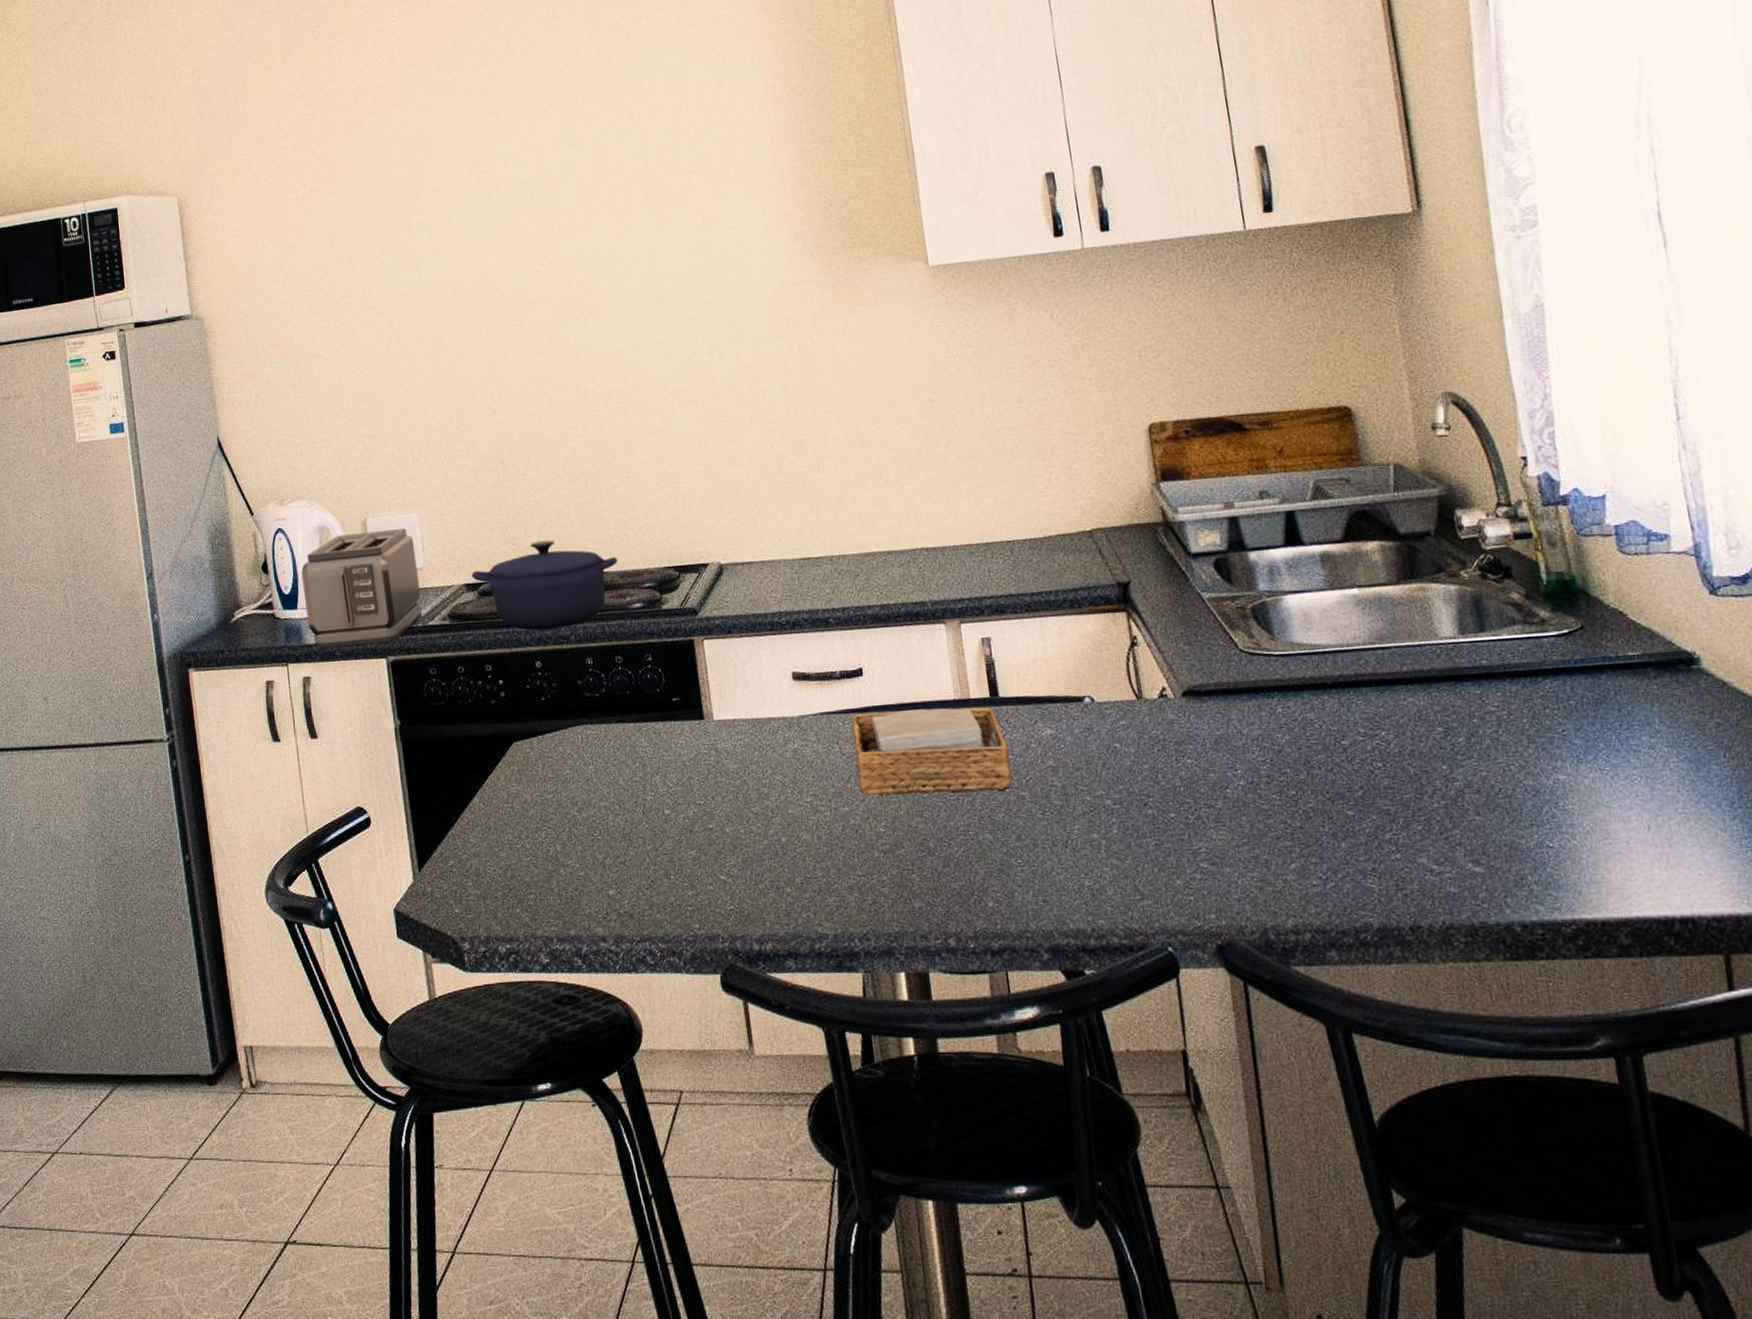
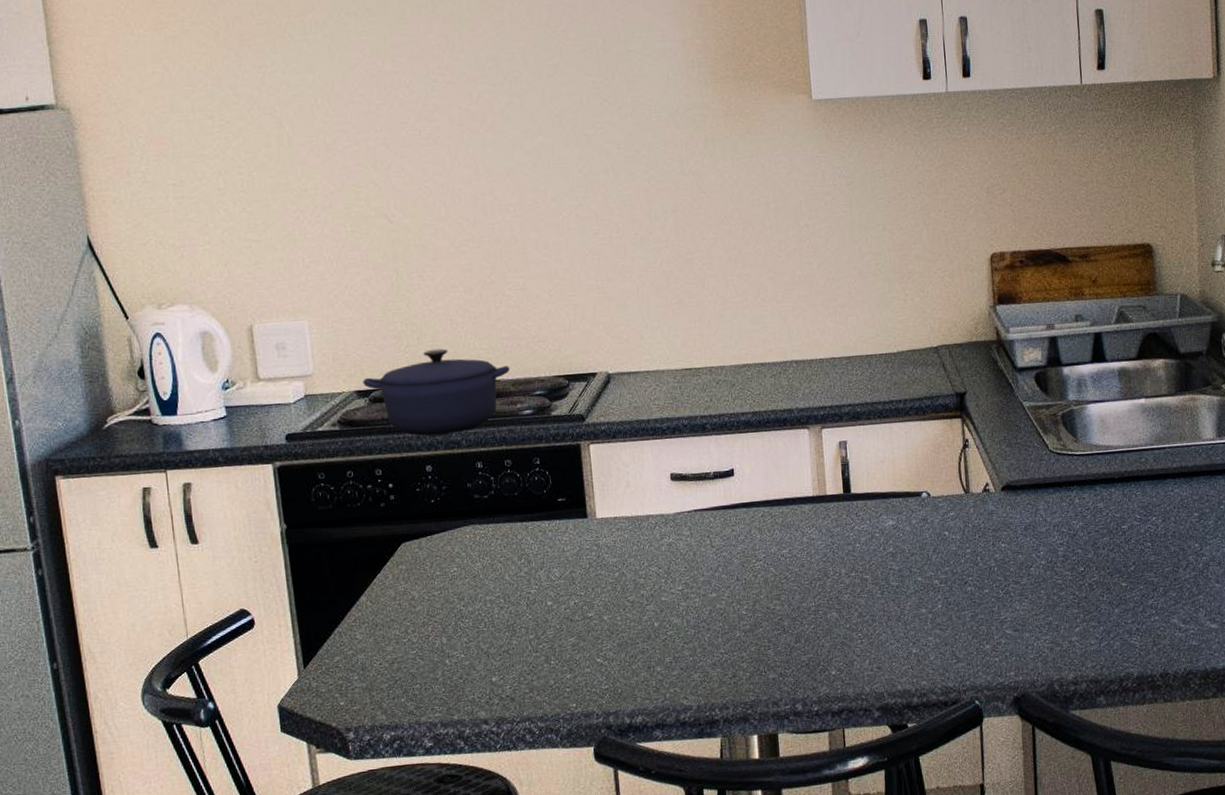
toaster: present [301,528,422,650] -> none [181,335,311,456]
napkin holder: present [851,707,1012,796] -> none [721,502,858,583]

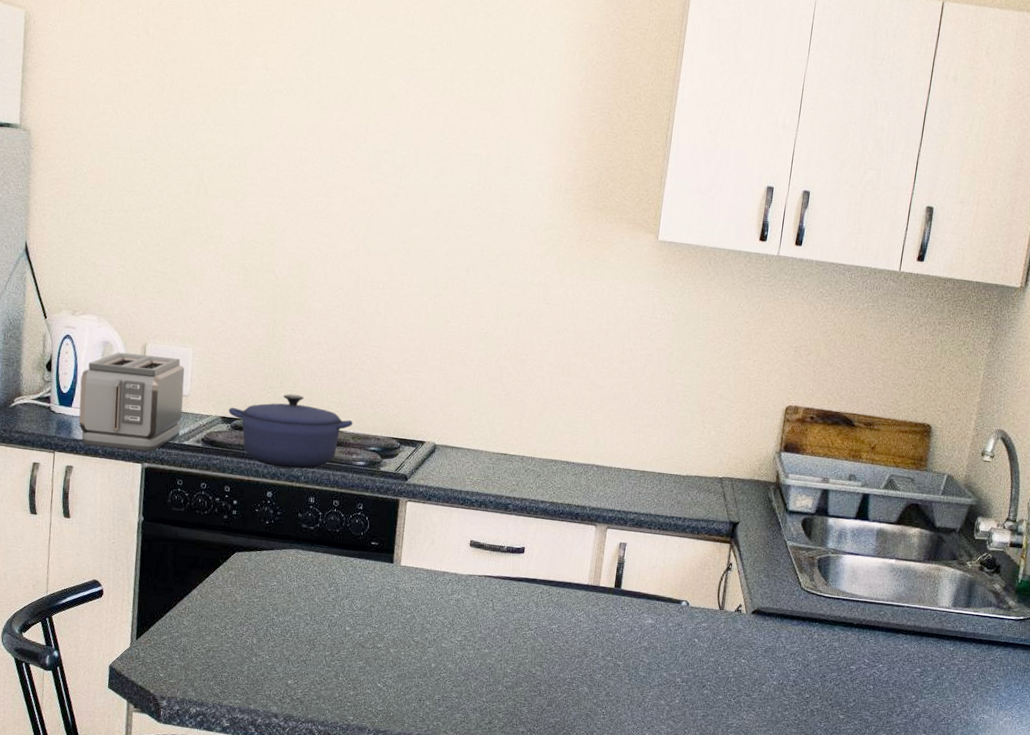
toaster: none [181,335,311,456] -> present [78,352,185,452]

